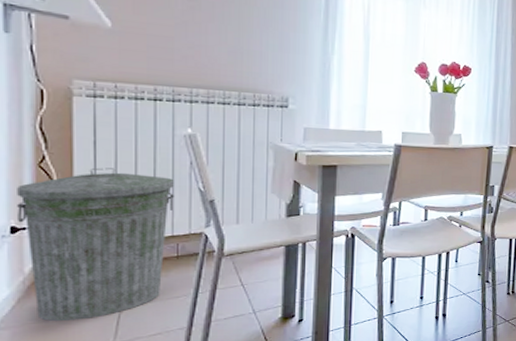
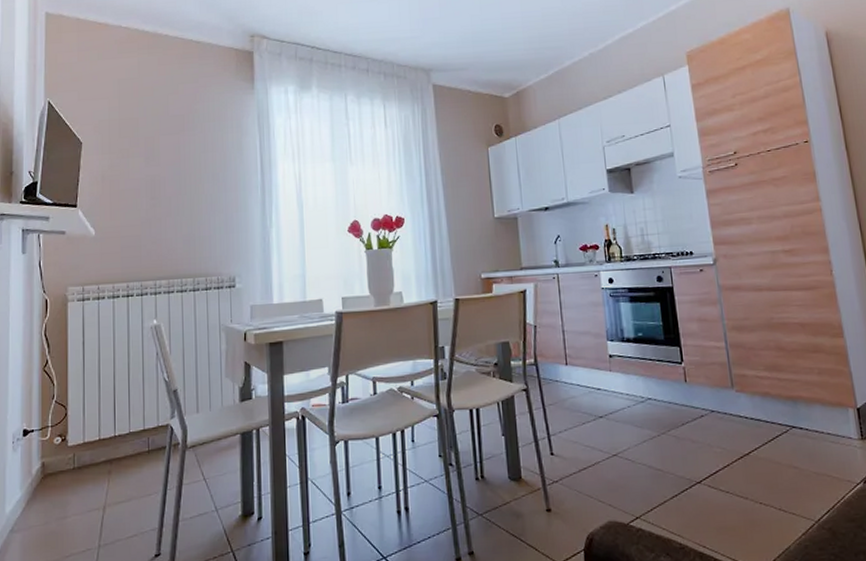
trash can: present [17,167,174,322] -> none [28,366,144,524]

